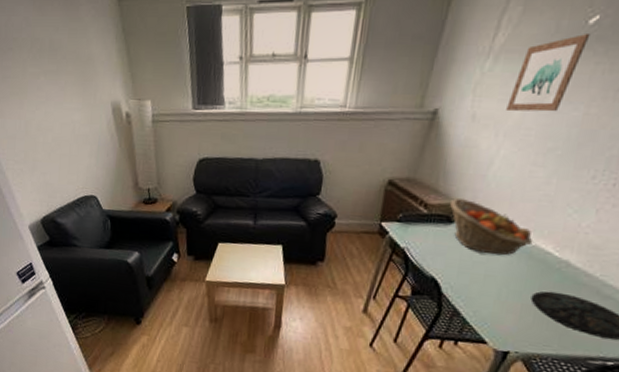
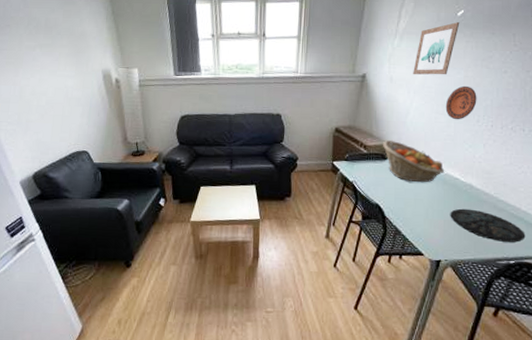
decorative plate: none [547,127,599,175] -> present [445,85,477,120]

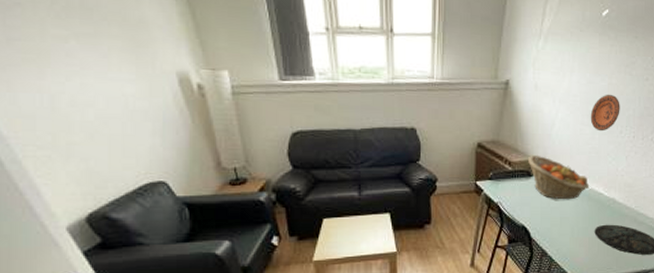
wall art: present [413,22,460,75] -> none [558,23,605,82]

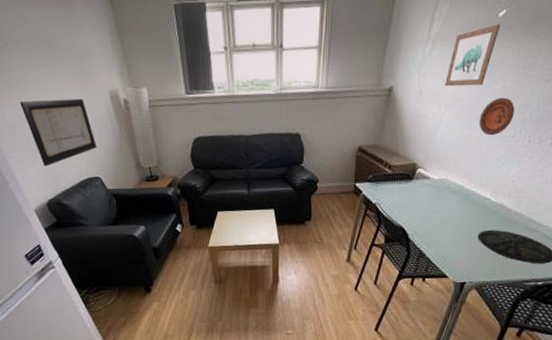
wall art: none [40,80,161,169] -> present [19,98,97,167]
fruit basket: present [527,156,590,200] -> none [408,160,475,204]
wall art: none [558,23,605,82] -> present [445,24,501,87]

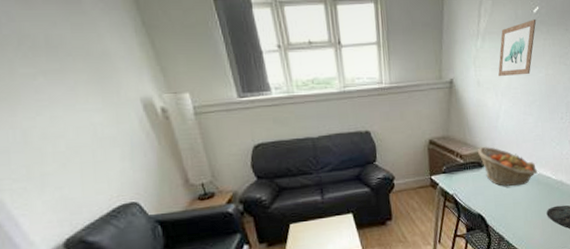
wall art: present [19,98,97,167] -> none [12,109,131,198]
fruit basket: none [408,160,475,204] -> present [477,147,538,187]
decorative plate: present [479,97,515,136] -> none [531,84,559,119]

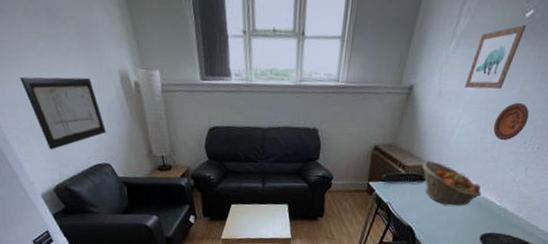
wall art: none [12,109,131,198] -> present [19,76,107,150]
decorative plate: none [531,84,559,119] -> present [493,102,529,141]

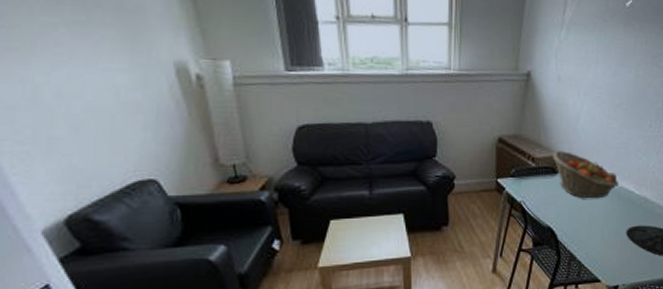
wall art: present [19,76,107,150] -> none [23,70,153,166]
wall art: present [465,25,527,90] -> none [582,13,629,74]
decorative plate: present [493,102,529,141] -> none [617,86,649,126]

